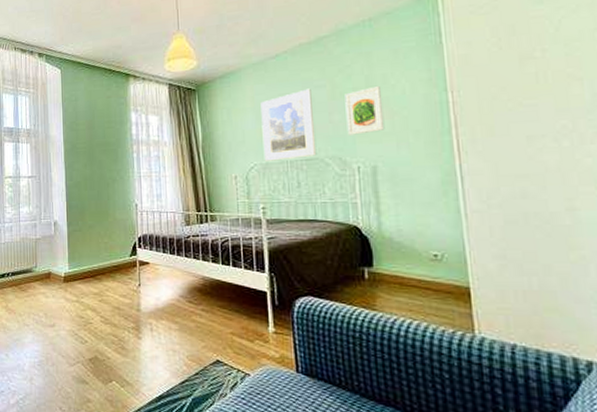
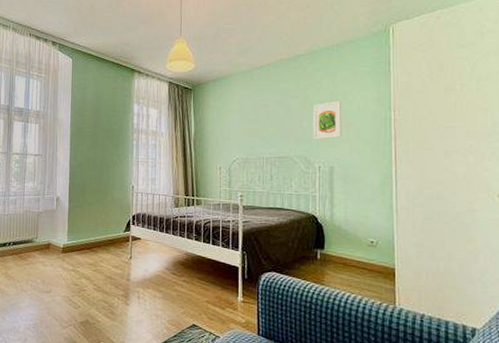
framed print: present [260,88,317,161] -> none [245,97,288,157]

